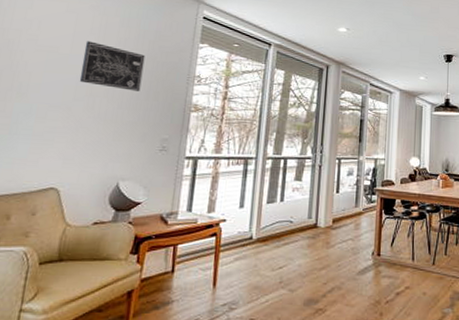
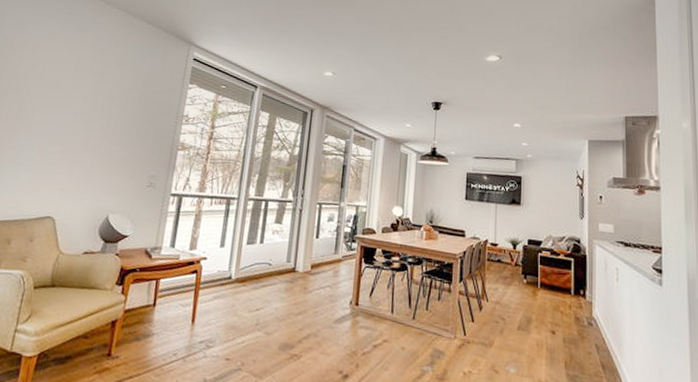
wall art: present [79,41,145,91] -> none [77,79,138,128]

